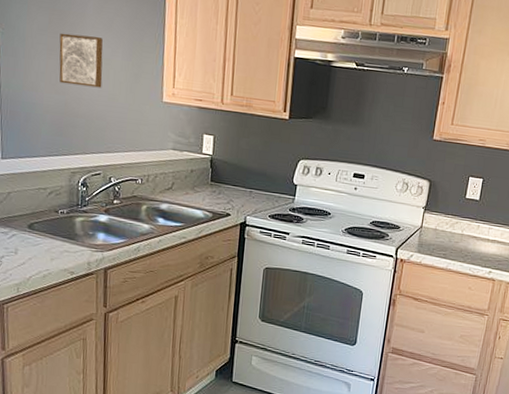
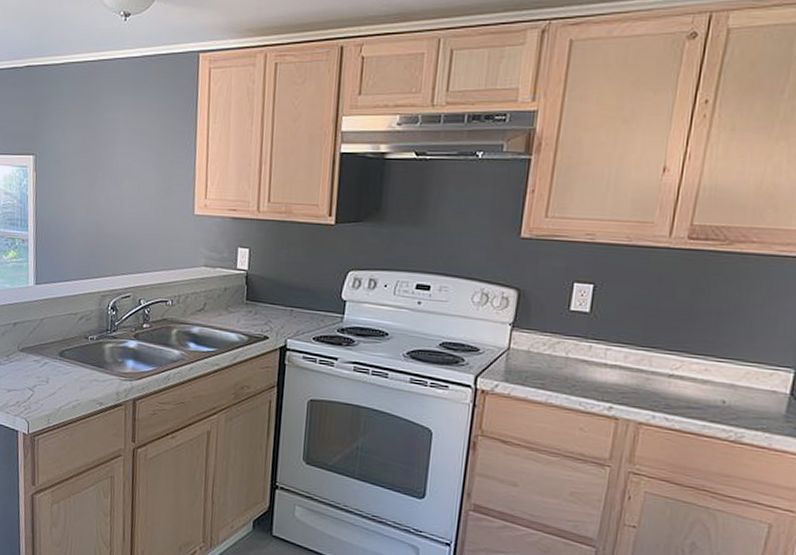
wall art: present [59,33,103,88] -> none [91,151,134,205]

